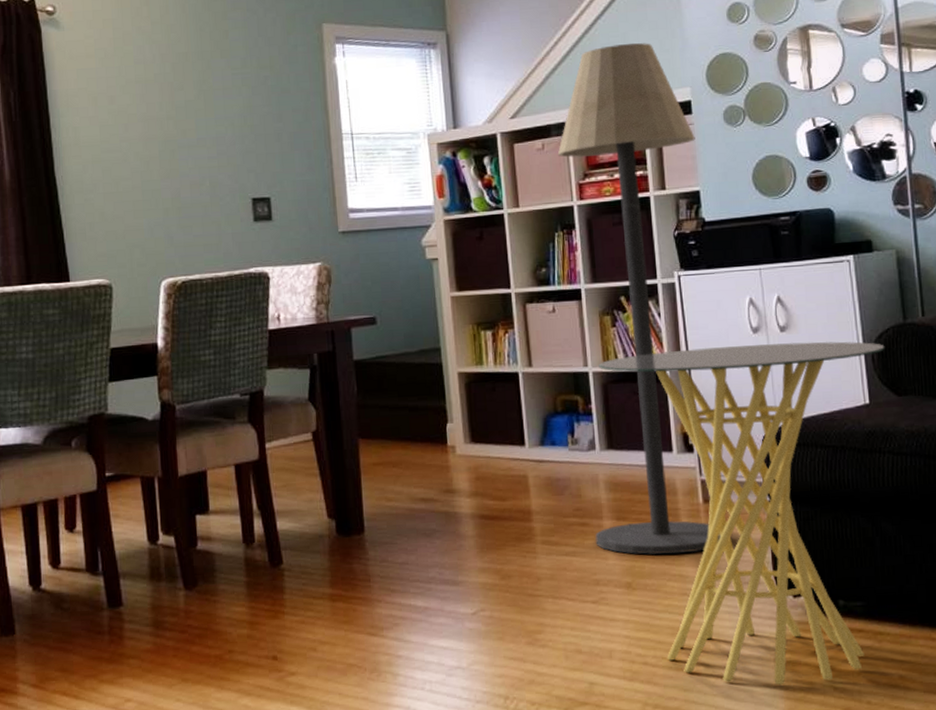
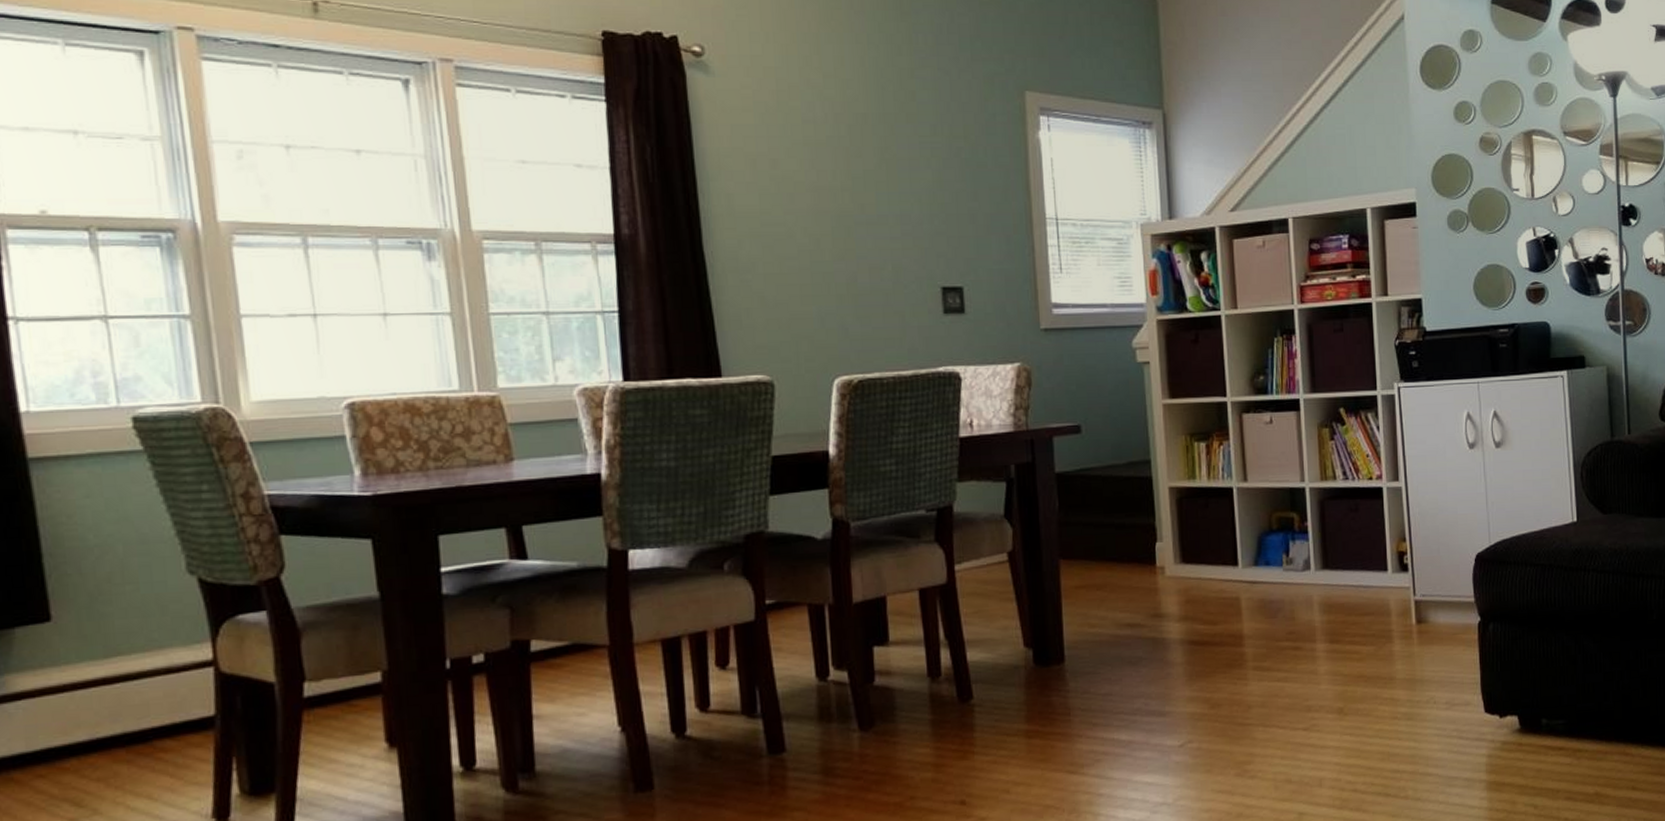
floor lamp: present [557,43,722,555] -> none [1278,138,1433,679]
side table: present [598,341,885,685] -> none [1316,458,1593,806]

